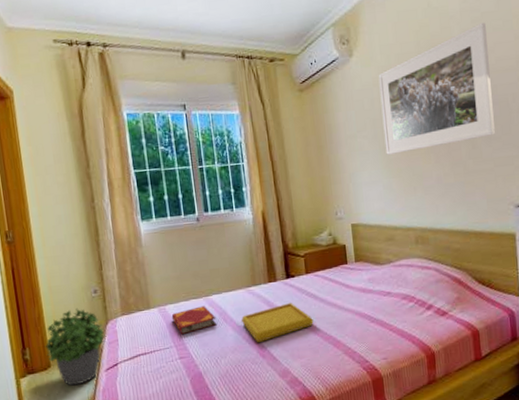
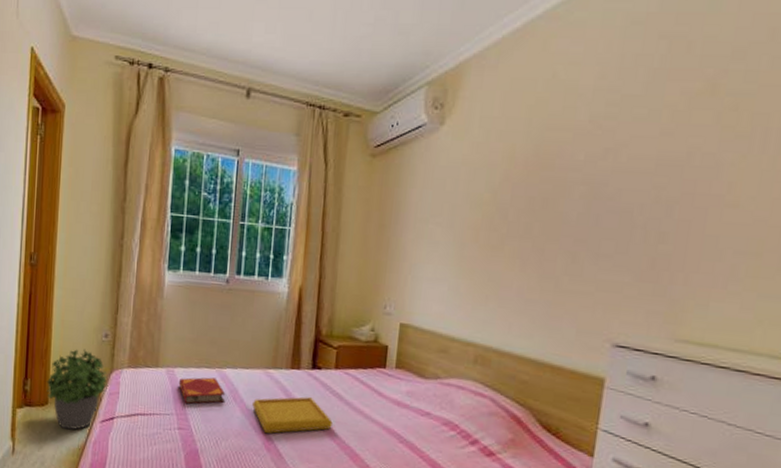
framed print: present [378,22,495,155] -> none [460,107,624,252]

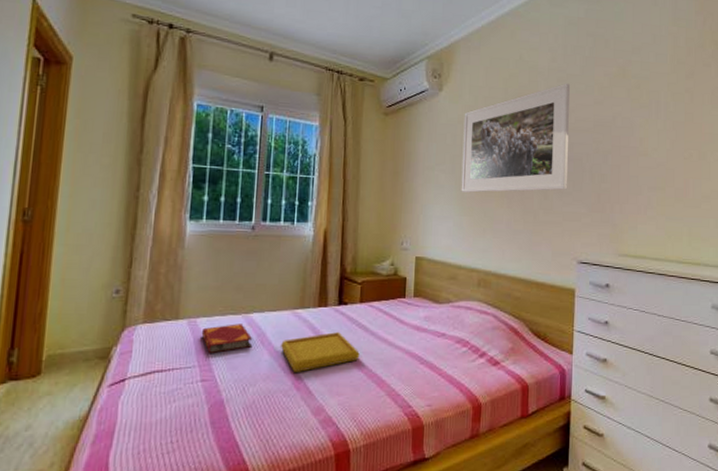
potted plant: present [46,349,109,430] -> none [39,308,119,400]
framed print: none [460,107,624,252] -> present [461,83,570,193]

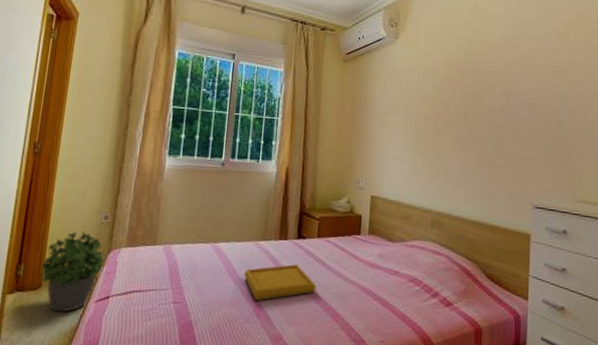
potted plant: none [39,308,119,400] -> present [41,231,106,312]
hardback book: present [201,324,253,354] -> none [175,251,220,279]
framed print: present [461,83,570,193] -> none [415,30,525,136]

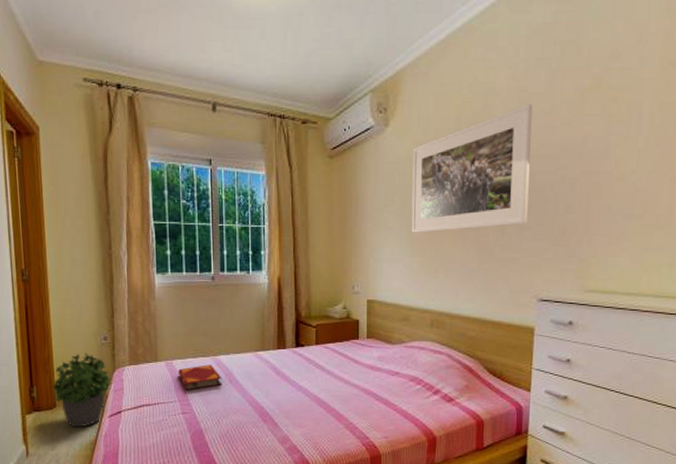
hardback book: none [175,251,220,279] -> present [178,365,222,391]
serving tray: present [243,264,316,301] -> none [246,372,318,408]
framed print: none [415,30,525,136] -> present [411,104,532,233]

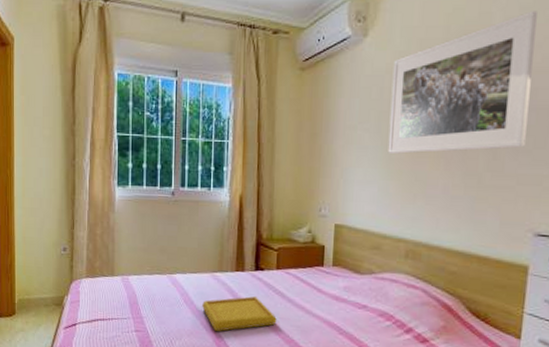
potted plant: present [52,353,113,428] -> none [12,262,69,337]
hardback book: present [178,365,222,391] -> none [133,282,177,309]
serving tray: none [246,372,318,408] -> present [201,296,277,332]

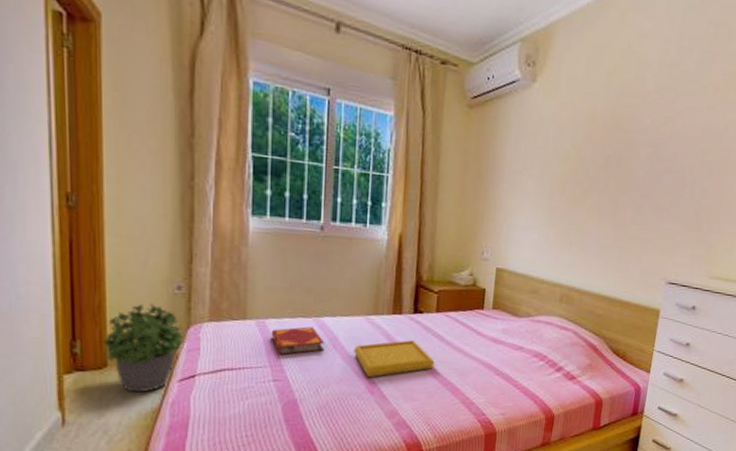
potted plant: none [12,262,69,337] -> present [102,303,186,393]
hardback book: none [133,282,177,309] -> present [271,326,325,356]
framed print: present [387,11,537,154] -> none [549,81,682,205]

